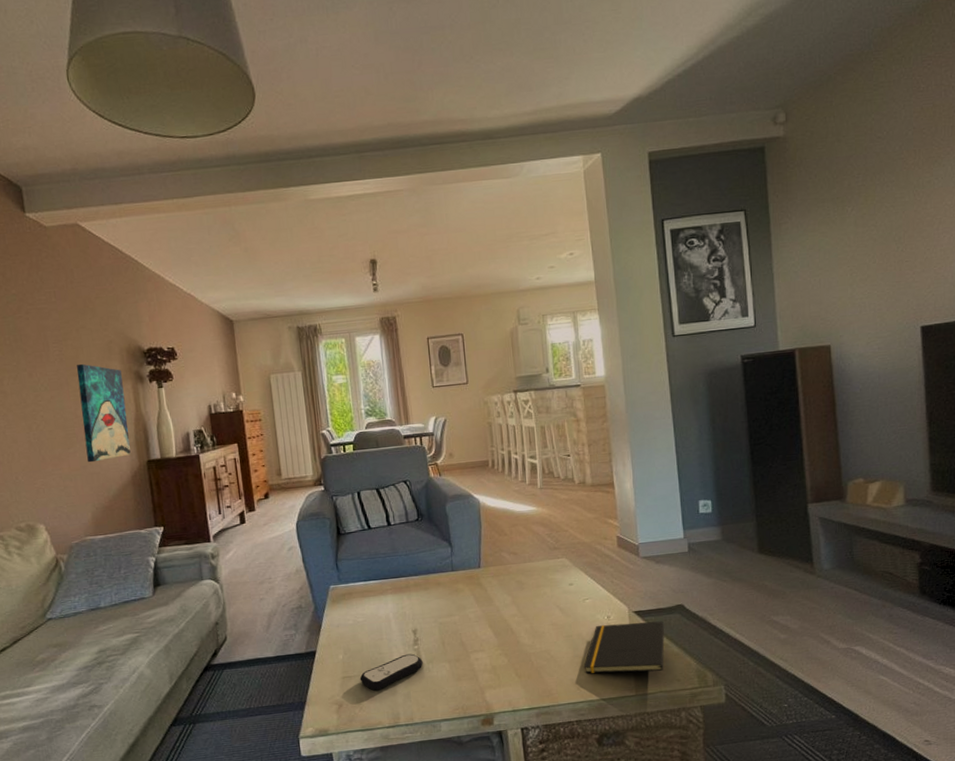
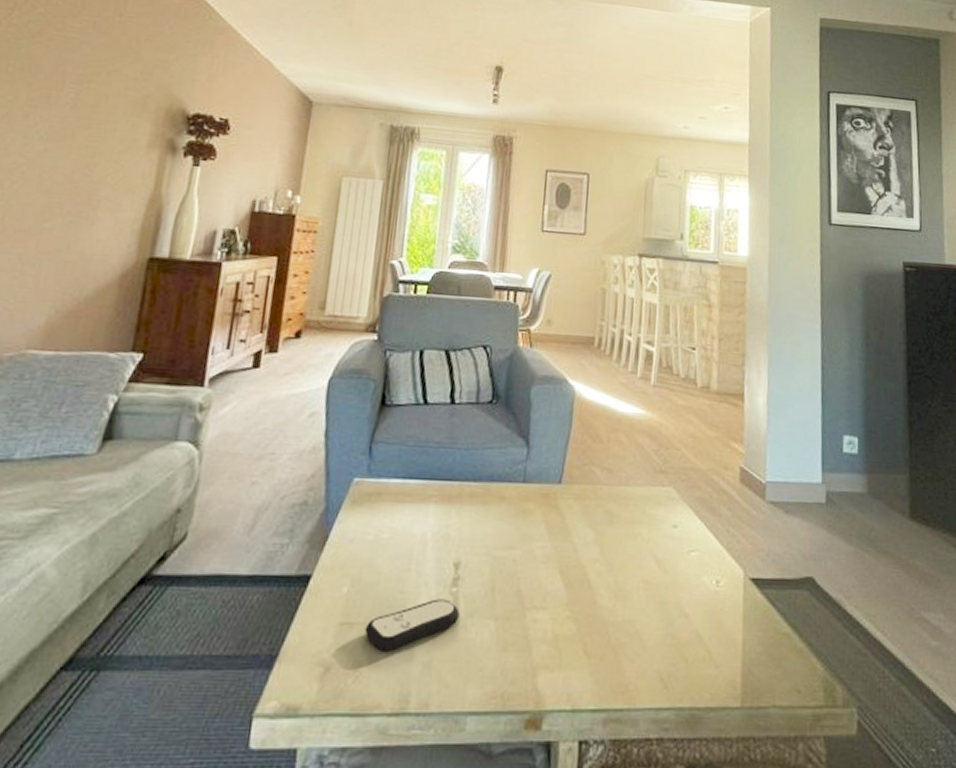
wall art: present [76,363,131,463] -> none [66,114,152,247]
notepad: present [583,621,665,674] -> none [677,592,788,673]

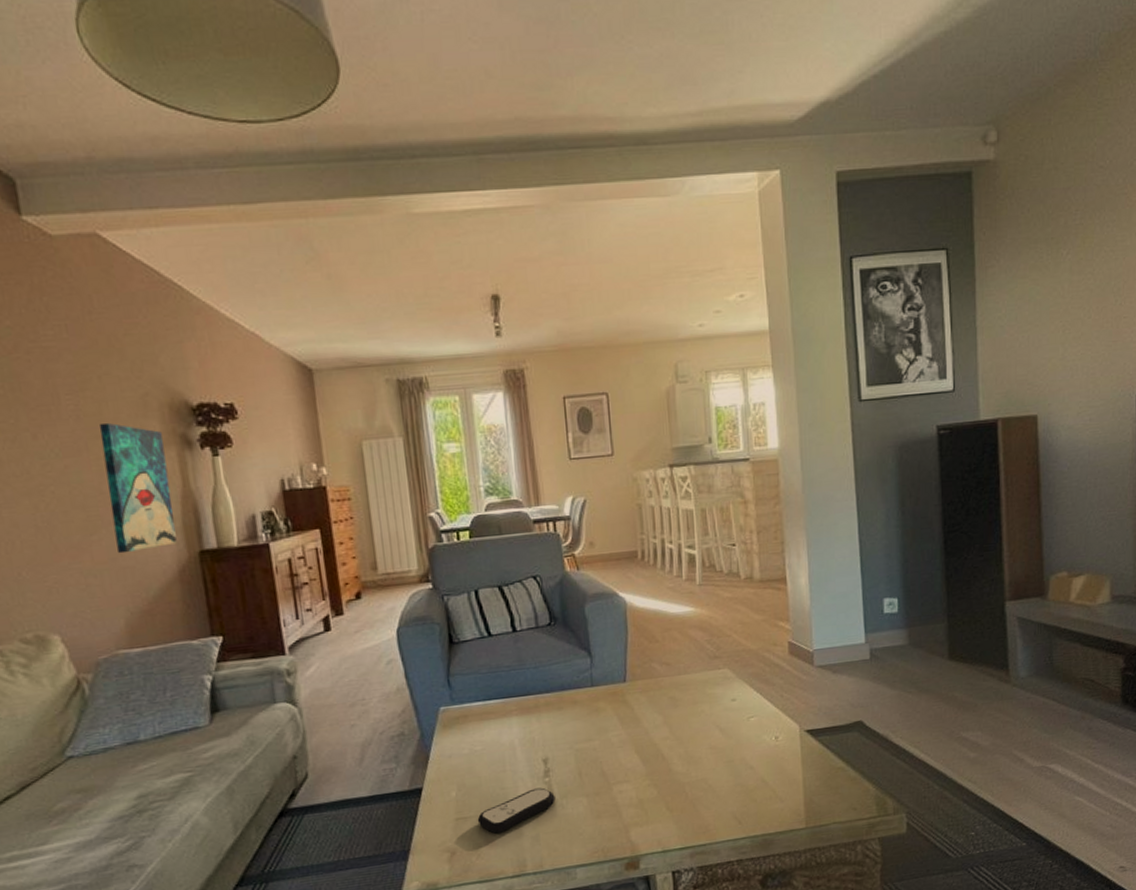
wall art: none [66,114,152,247] -> present [99,422,177,554]

